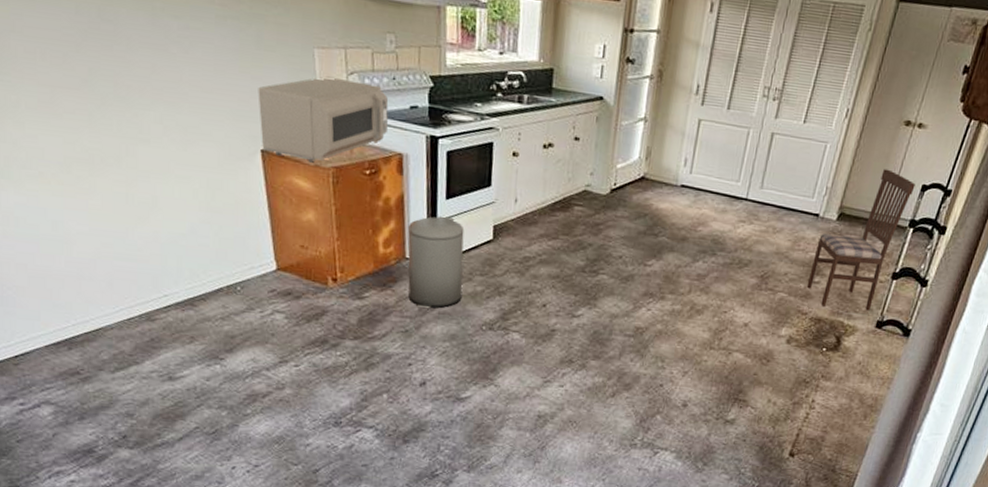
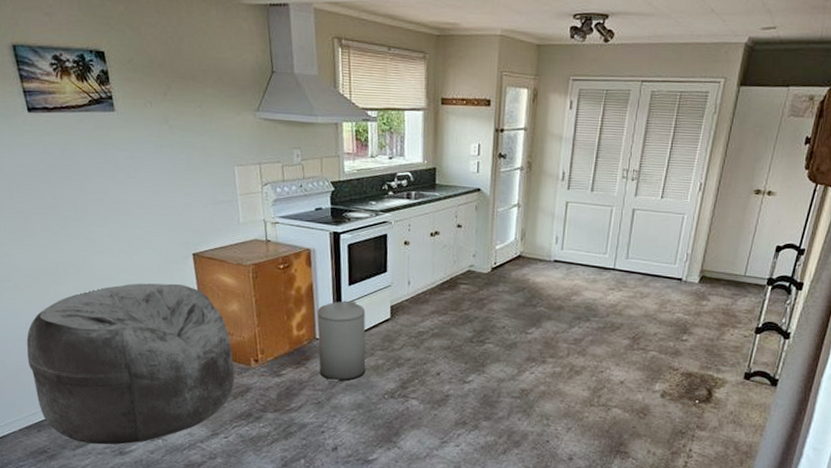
bean bag chair: none [55,180,308,369] -> present [27,283,234,445]
microwave: present [258,76,389,163] -> none [189,188,298,262]
dining chair: present [806,169,916,311] -> none [675,234,770,364]

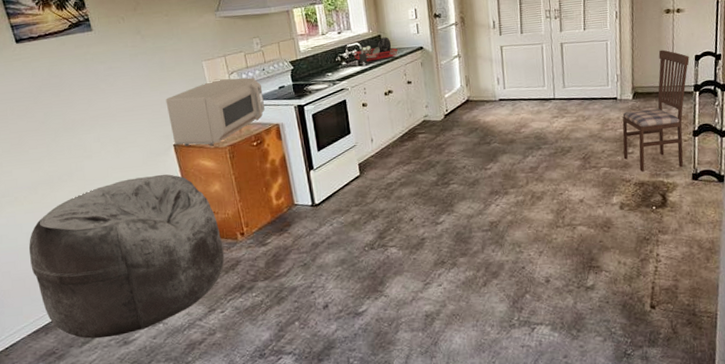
microwave: none [189,188,298,262] -> present [165,77,266,146]
pedal bin: present [317,300,366,382] -> none [293,164,344,243]
dish rack: none [403,171,452,198] -> present [353,37,398,64]
dining chair: none [675,234,770,364] -> present [622,49,690,172]

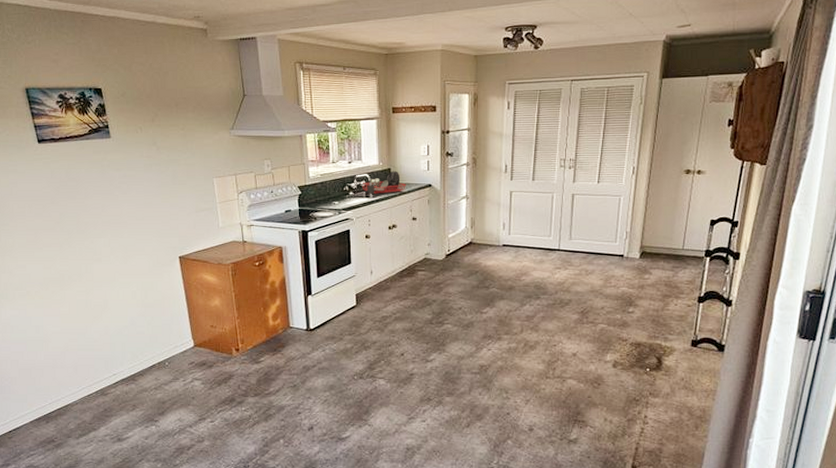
bean bag chair: present [29,174,225,339] -> none [37,284,218,433]
microwave: present [165,77,266,146] -> none [175,197,270,262]
dining chair: present [622,49,690,172] -> none [623,211,704,332]

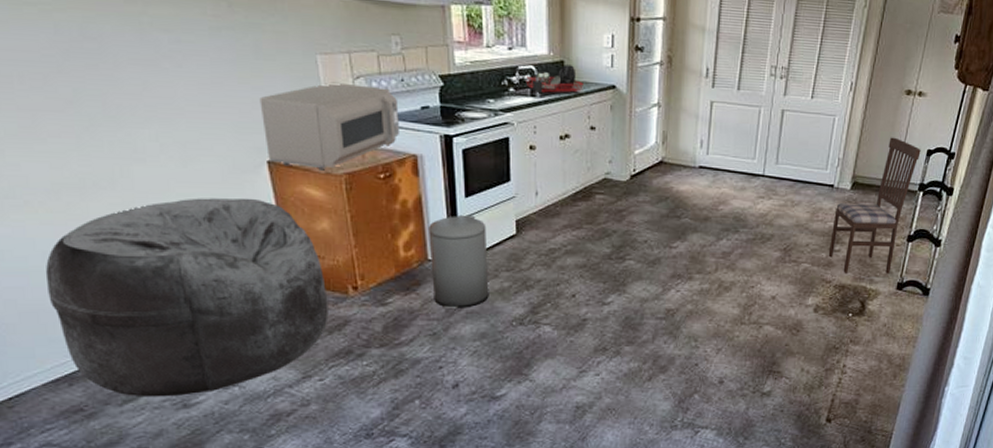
bean bag chair: none [37,284,218,433] -> present [46,198,329,397]
microwave: none [175,197,270,262] -> present [259,82,401,171]
pedal bin: none [291,291,336,366] -> present [429,214,489,310]
dining chair: none [623,211,704,332] -> present [828,137,921,274]

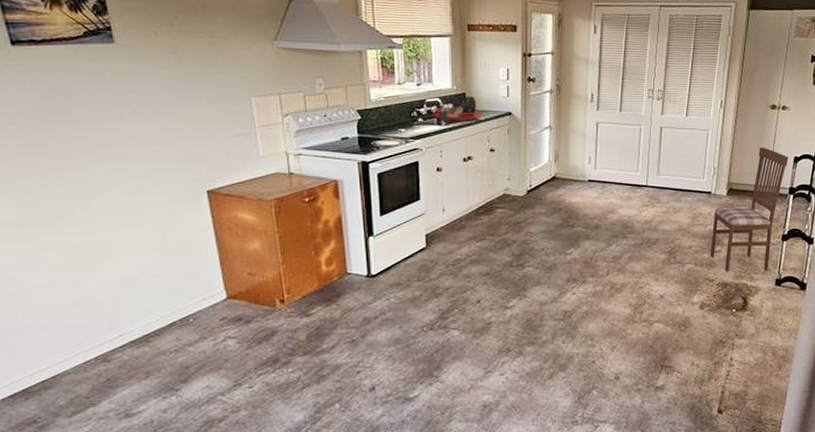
bean bag chair: present [46,198,329,397] -> none [11,224,258,408]
microwave: present [259,82,401,171] -> none [202,120,323,197]
pedal bin: present [429,214,489,310] -> none [348,231,402,318]

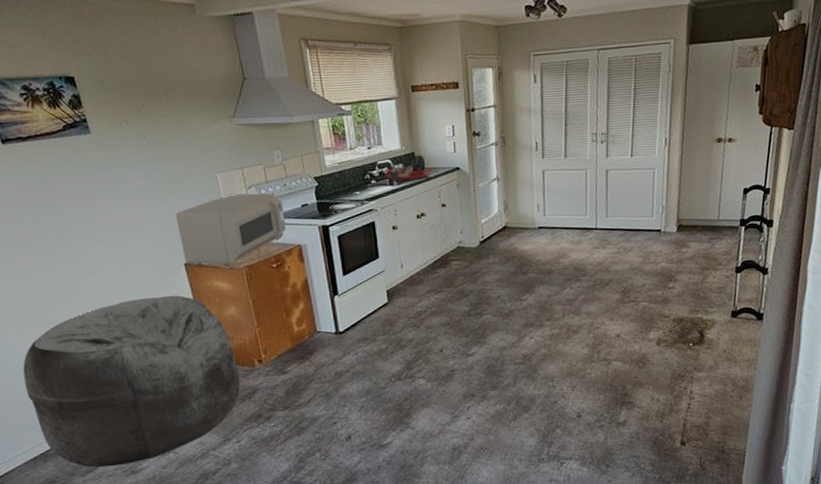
bean bag chair: none [11,224,258,408] -> present [23,295,241,467]
microwave: none [202,120,323,197] -> present [175,193,287,267]
dining chair: present [710,147,788,272] -> none [663,181,738,307]

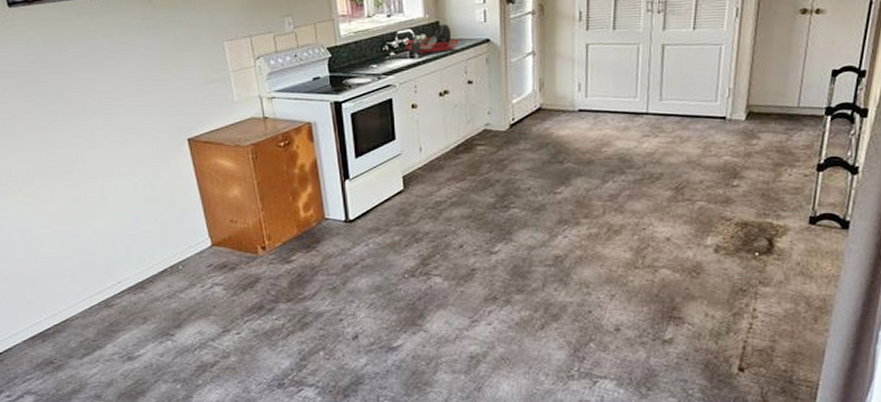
bean bag chair: present [23,295,241,467] -> none [24,172,242,351]
microwave: present [175,193,287,267] -> none [180,63,296,143]

